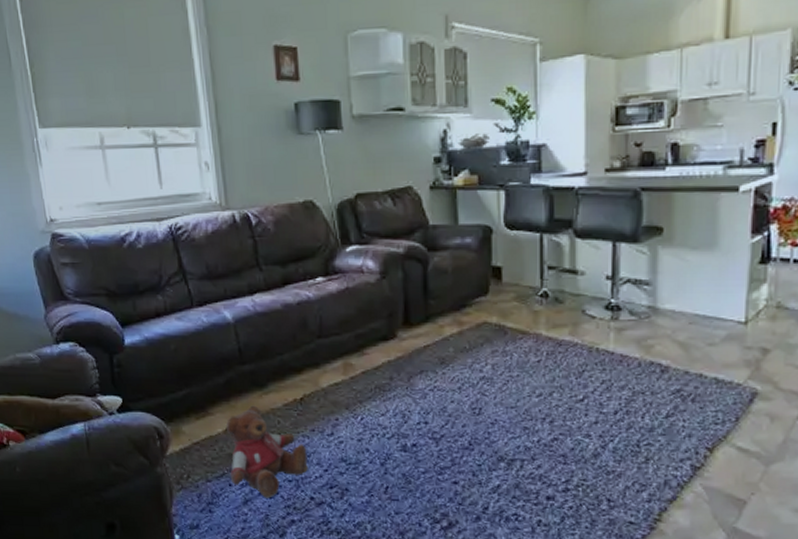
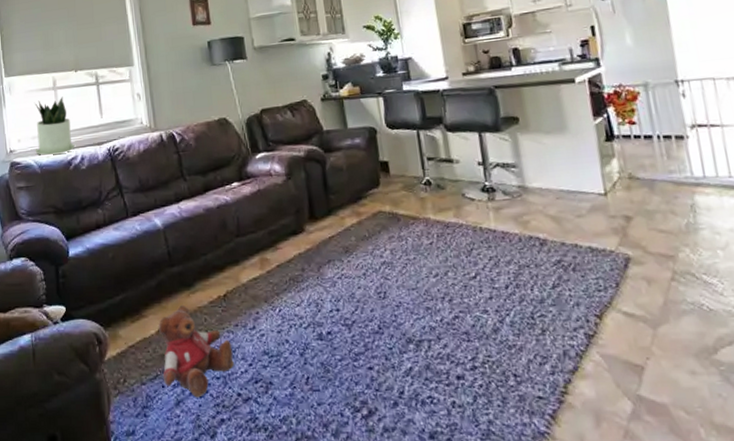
planter: none [78,158,129,229] -> present [35,96,75,156]

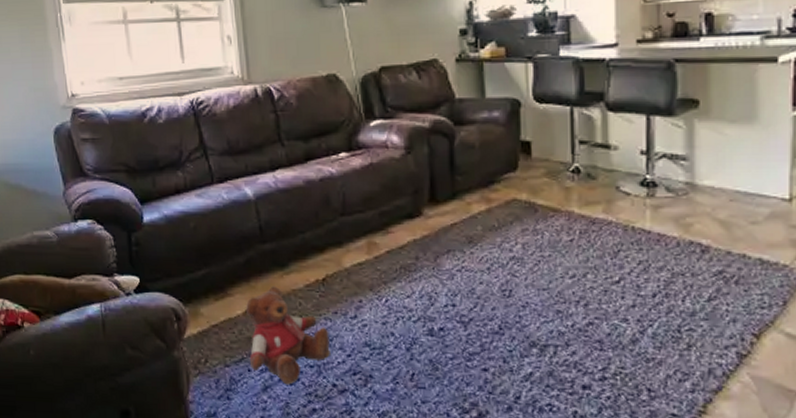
planter: present [35,96,75,156] -> none [101,33,150,104]

